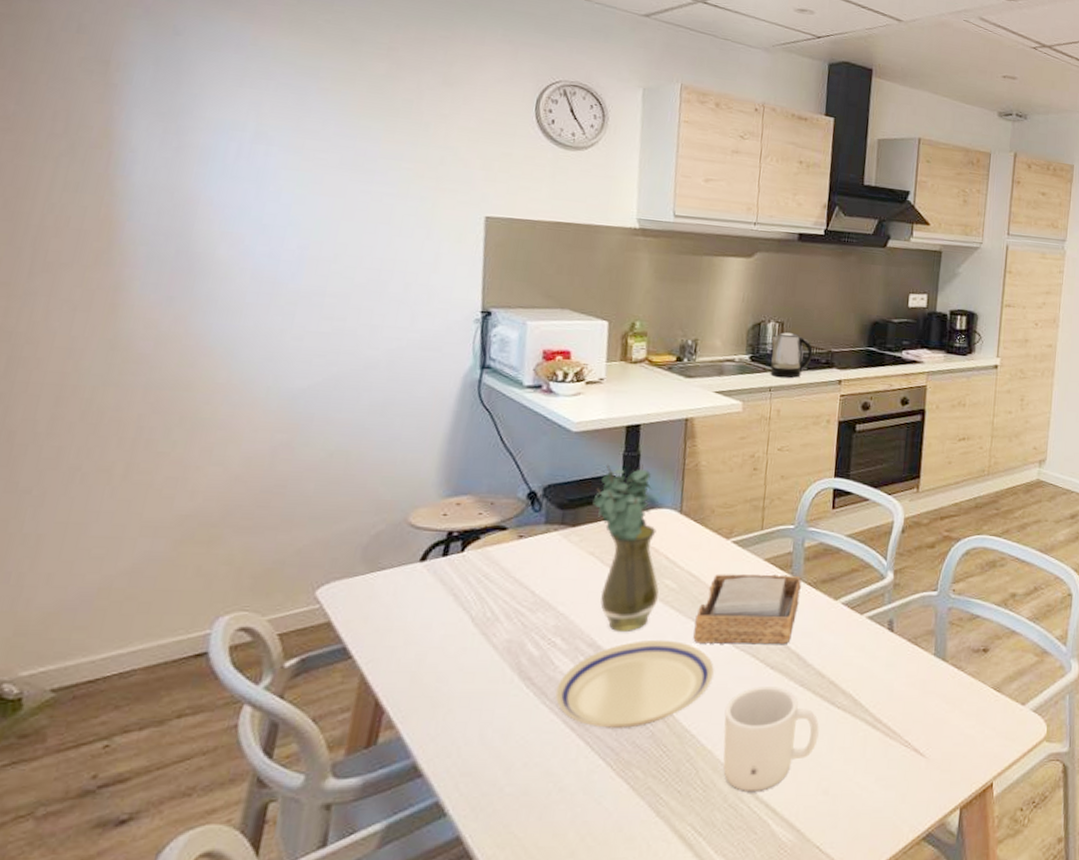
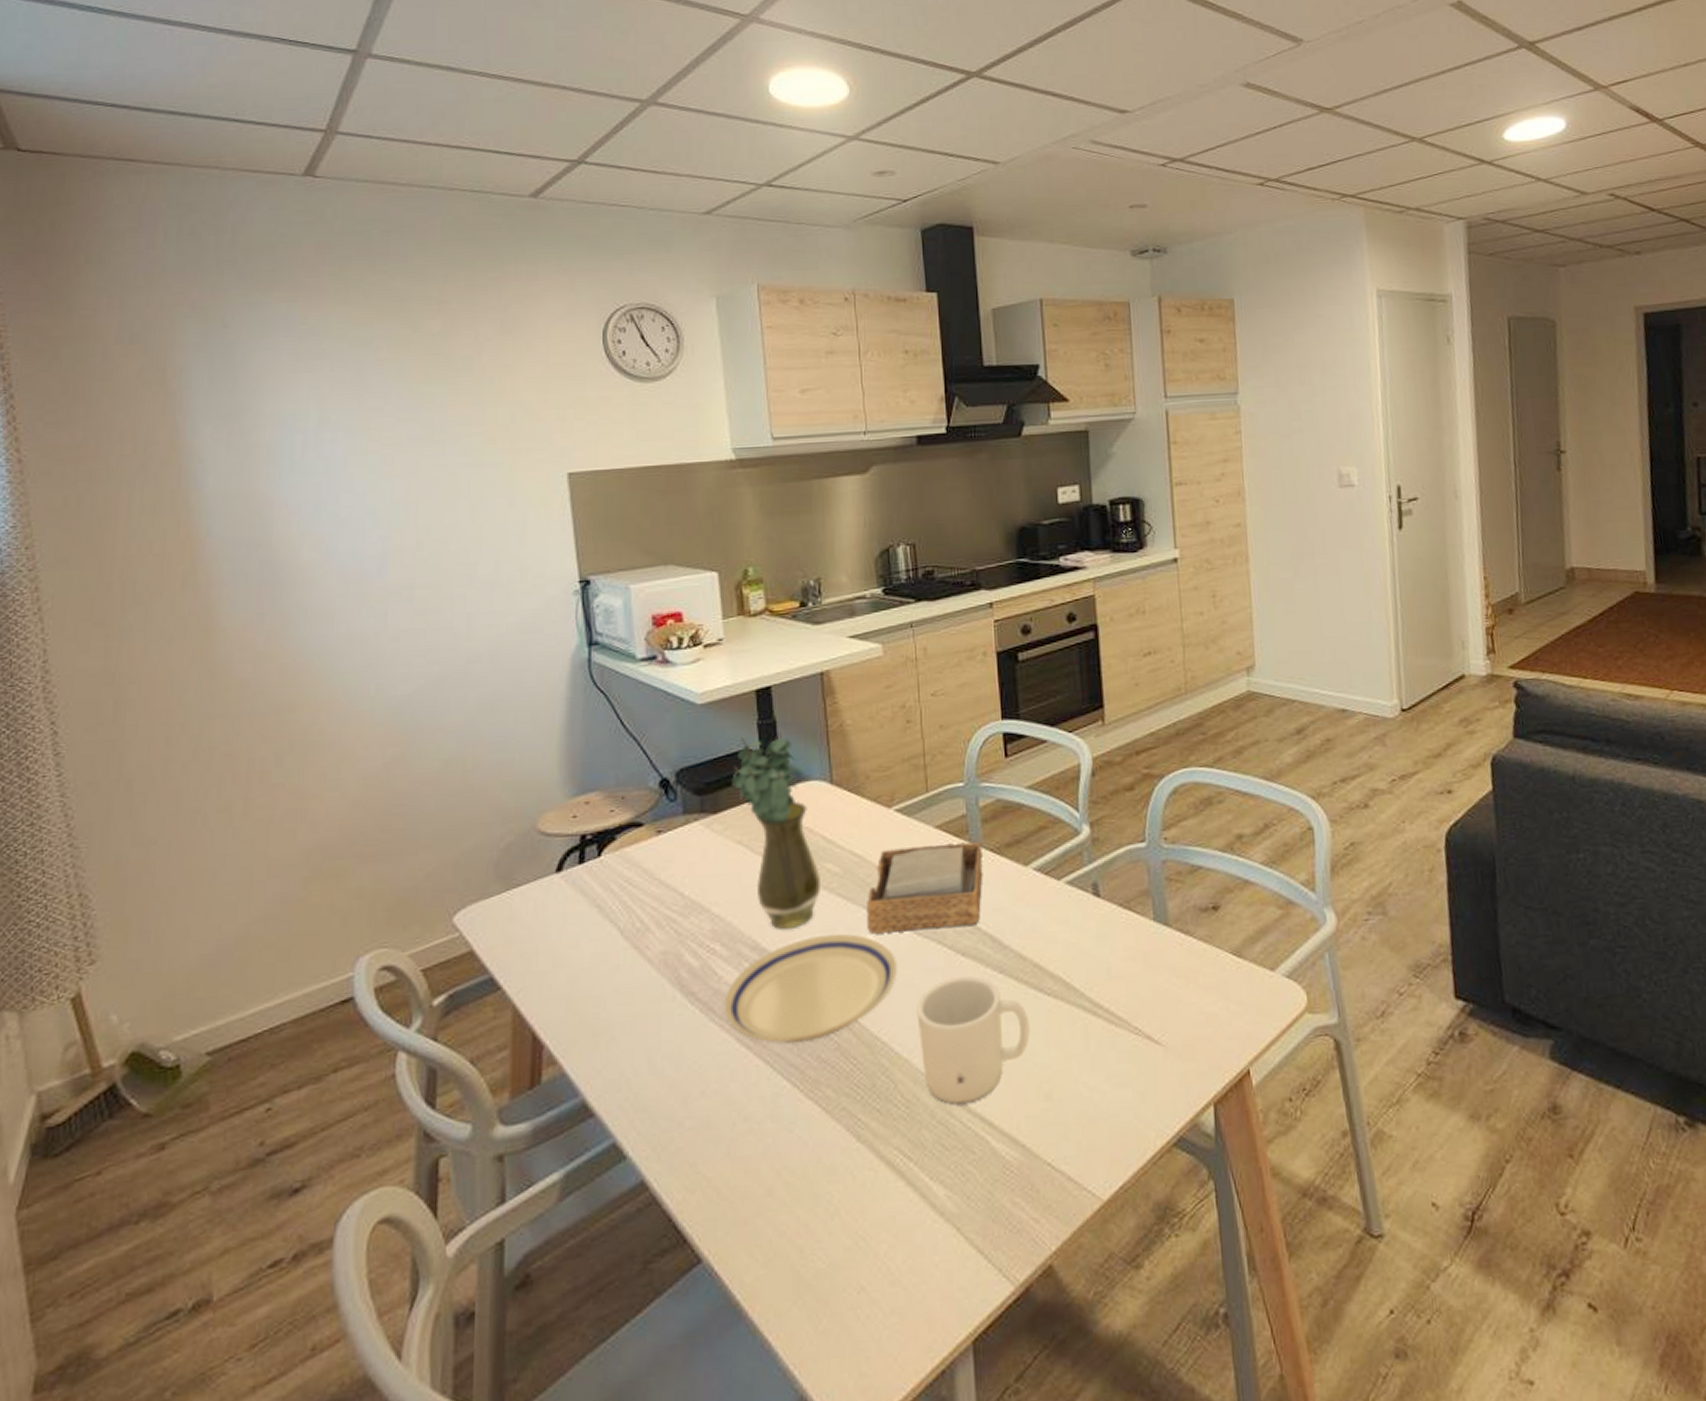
kettle: present [770,332,813,378] -> none [904,555,954,609]

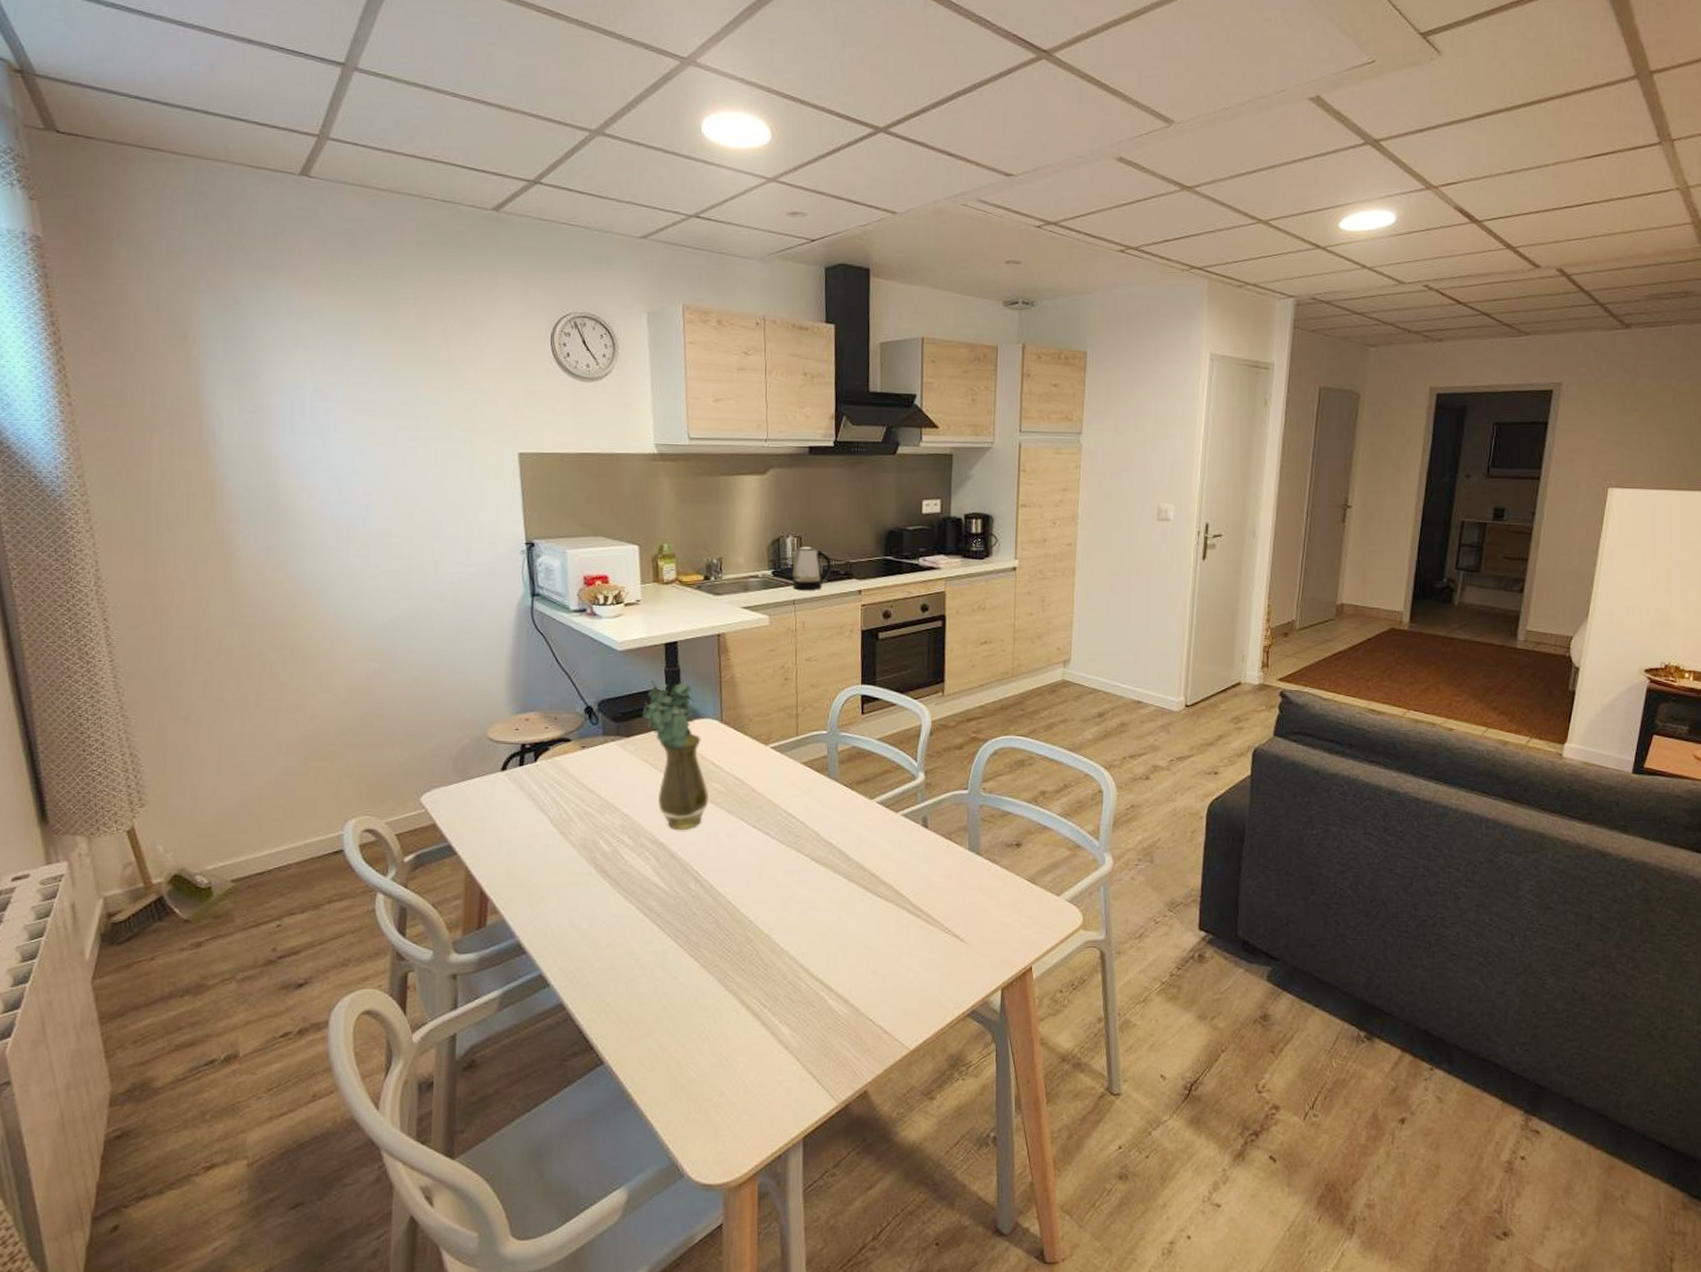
plate: present [724,933,897,1044] -> none [628,837,764,914]
napkin holder: present [867,841,983,934] -> none [743,776,838,841]
kettle: none [904,555,954,609] -> present [791,546,832,590]
mug: present [916,976,1030,1104] -> none [777,878,864,970]

